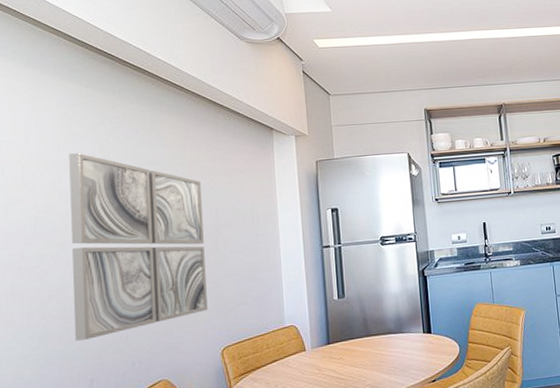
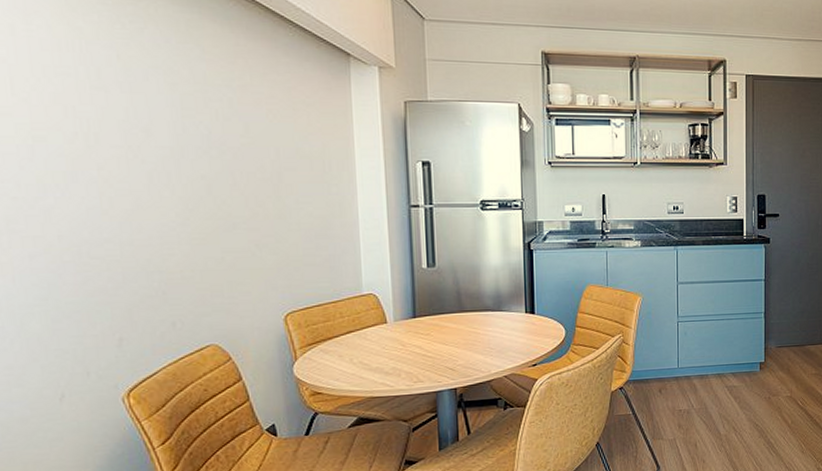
wall art: present [69,152,208,341] -> none [74,56,267,293]

